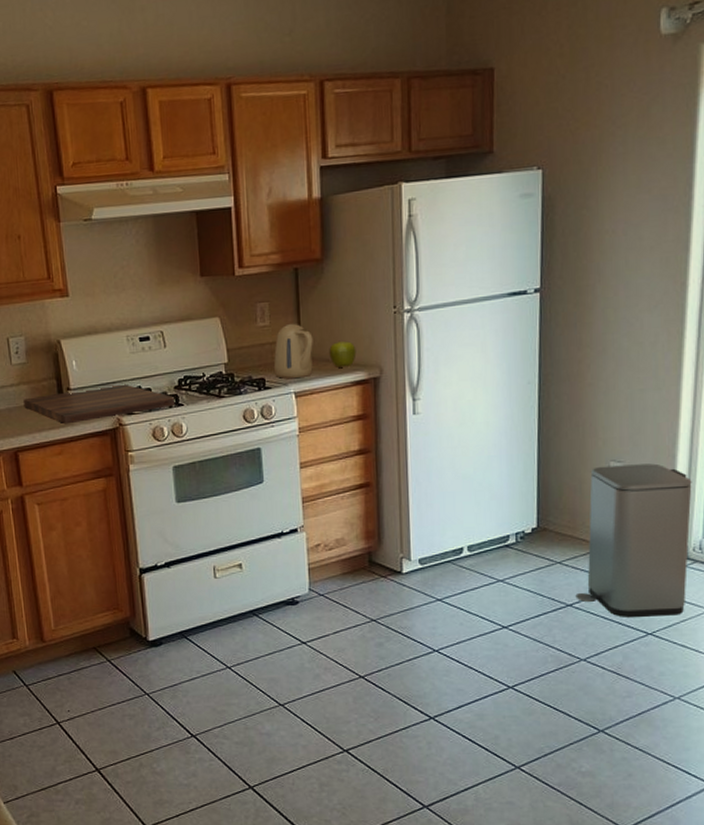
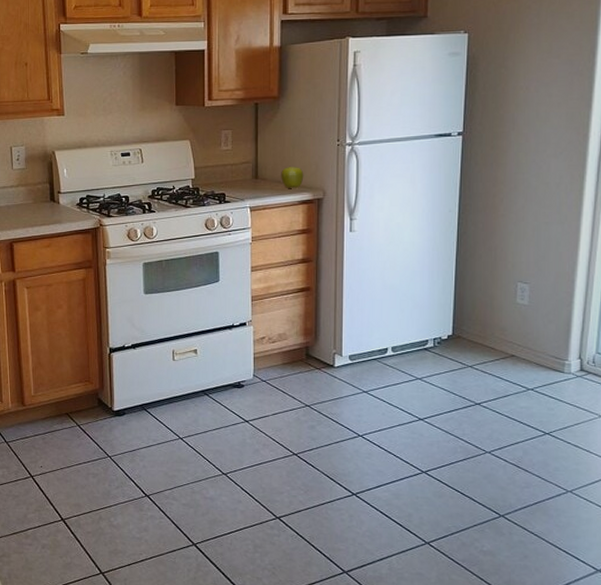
cutting board: present [23,383,176,425] -> none [21,190,148,222]
kettle: present [273,323,313,379] -> none [233,149,268,196]
pedal bin: present [575,463,692,617] -> none [483,286,588,419]

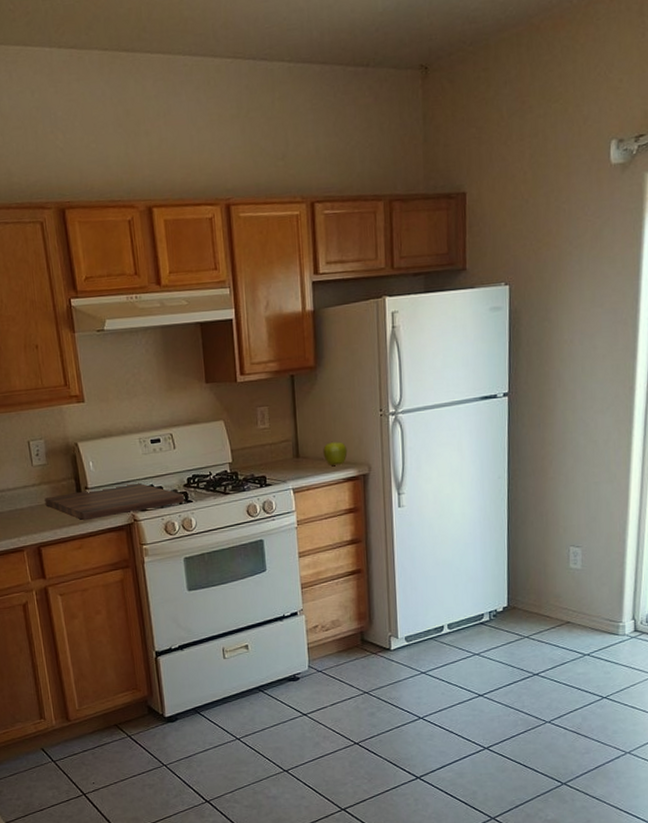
cutting board: none [21,190,148,222] -> present [44,482,185,521]

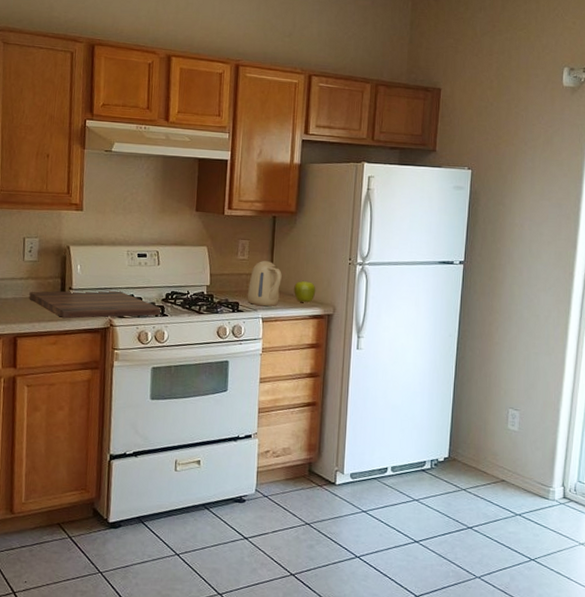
kettle: none [273,425,309,477] -> present [246,260,282,307]

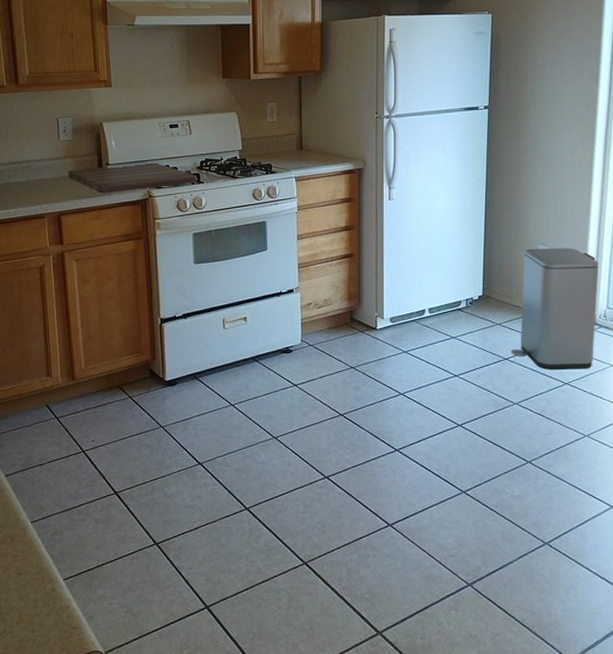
kettle: present [246,260,282,307] -> none [279,121,311,166]
fruit: present [294,280,316,303] -> none [324,137,346,159]
pedal bin: none [475,411,571,546] -> present [511,248,599,370]

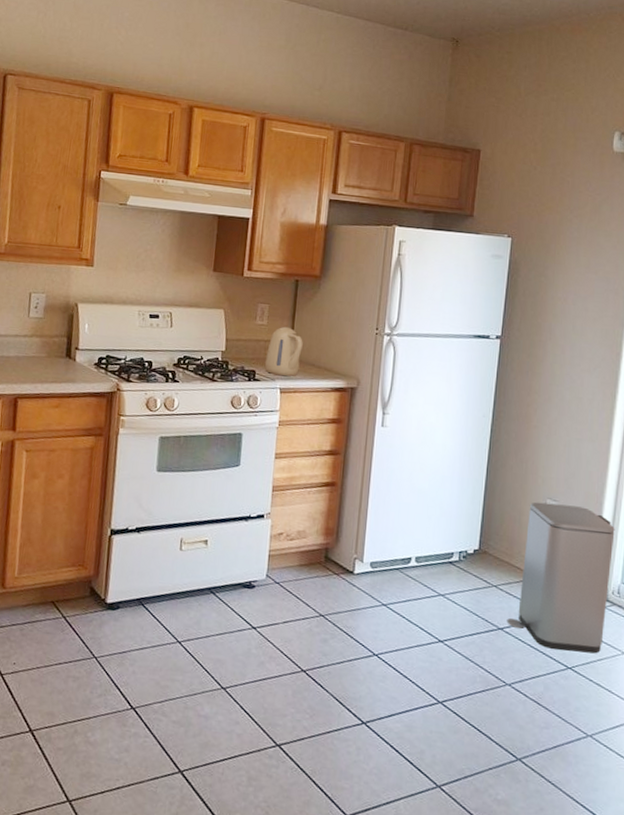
cutting board: present [68,161,197,194] -> none [32,350,173,382]
kettle: none [279,121,311,166] -> present [264,326,303,377]

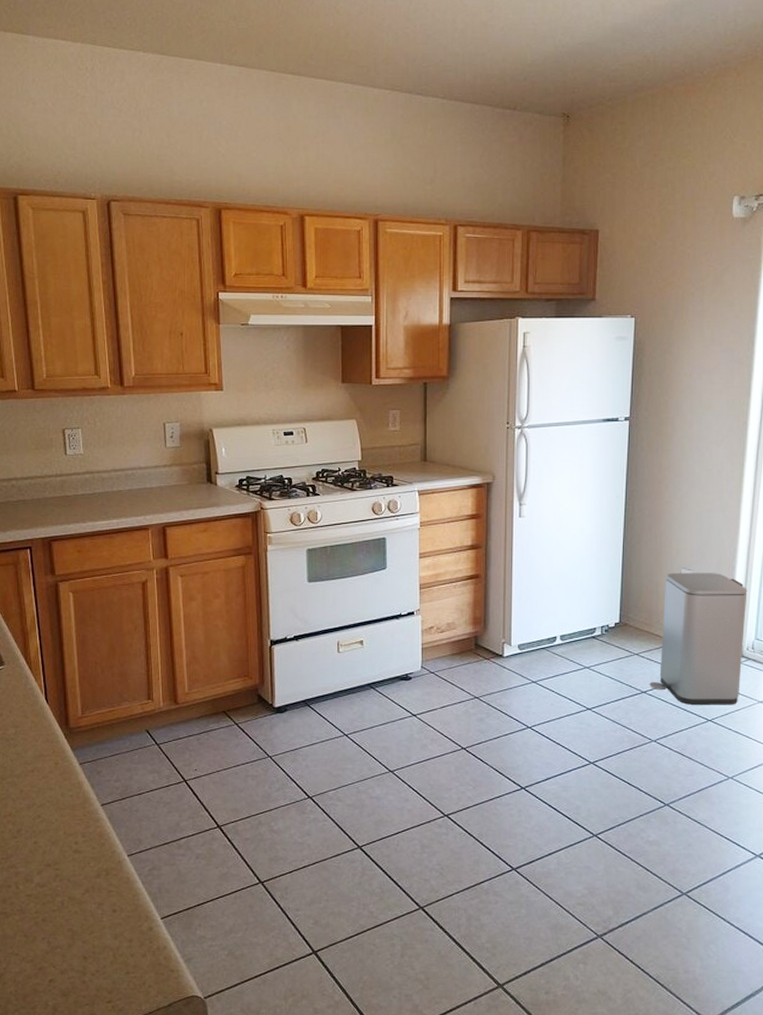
kettle: present [264,326,303,377] -> none [401,430,437,479]

